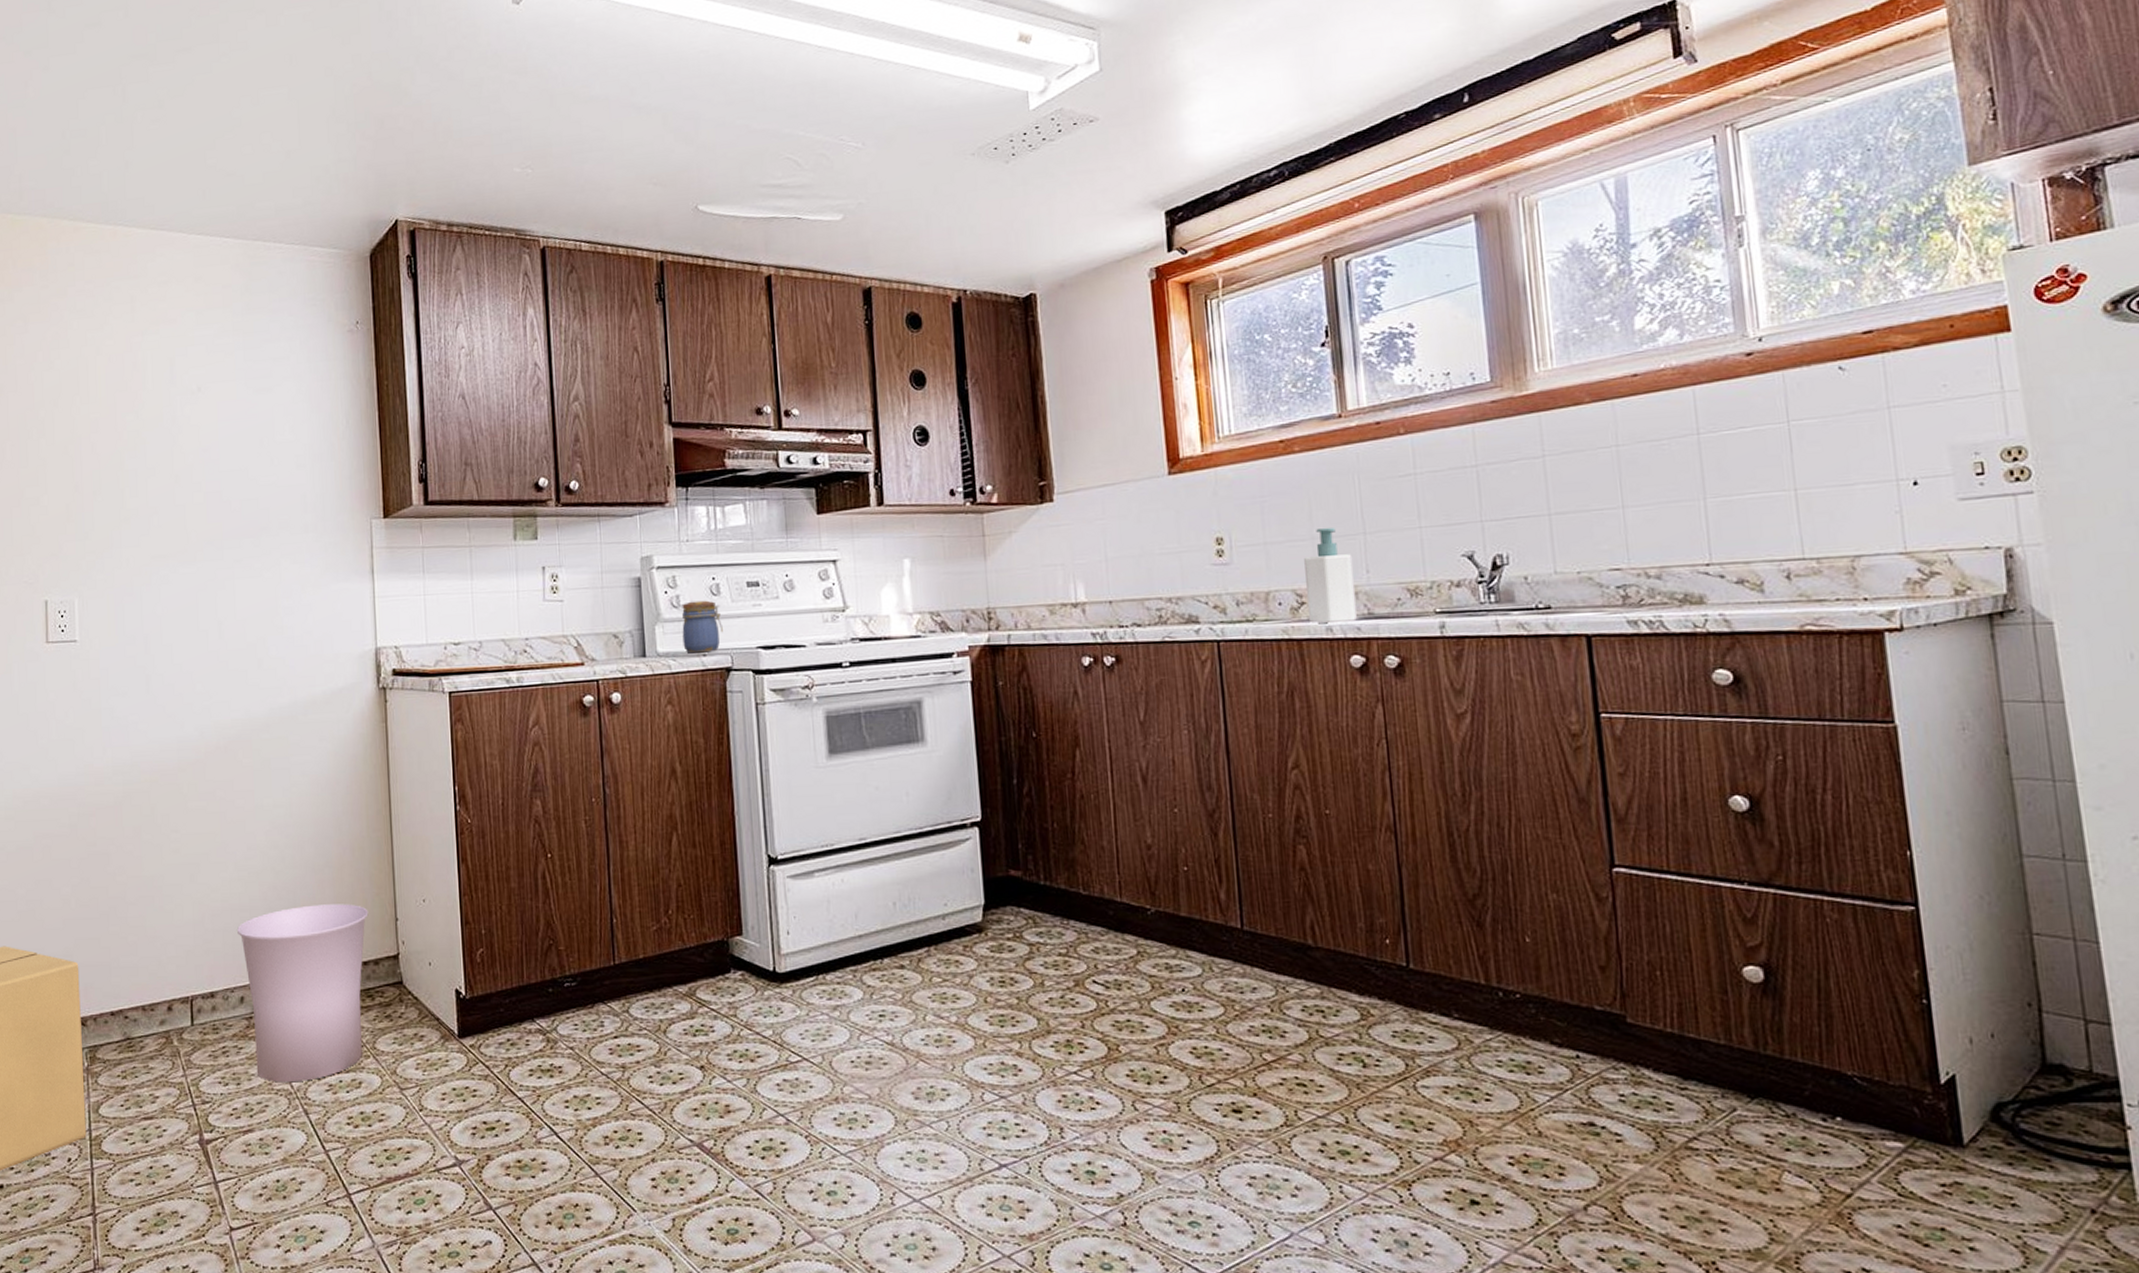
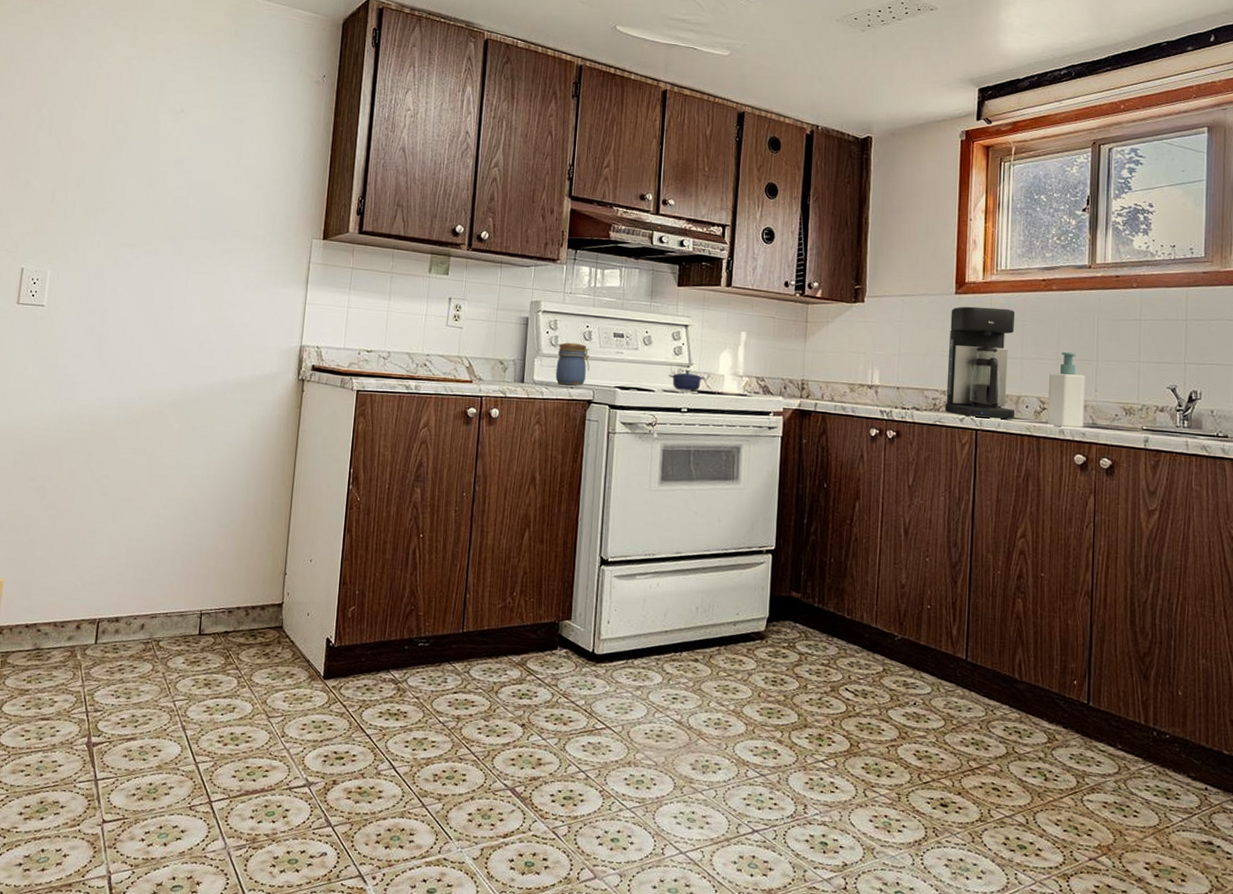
waste bin: present [237,904,369,1083] -> none [146,553,262,702]
cooking pot: none [820,614,866,642] -> present [668,369,705,392]
coffee maker: none [1166,484,1266,627] -> present [944,306,1016,420]

